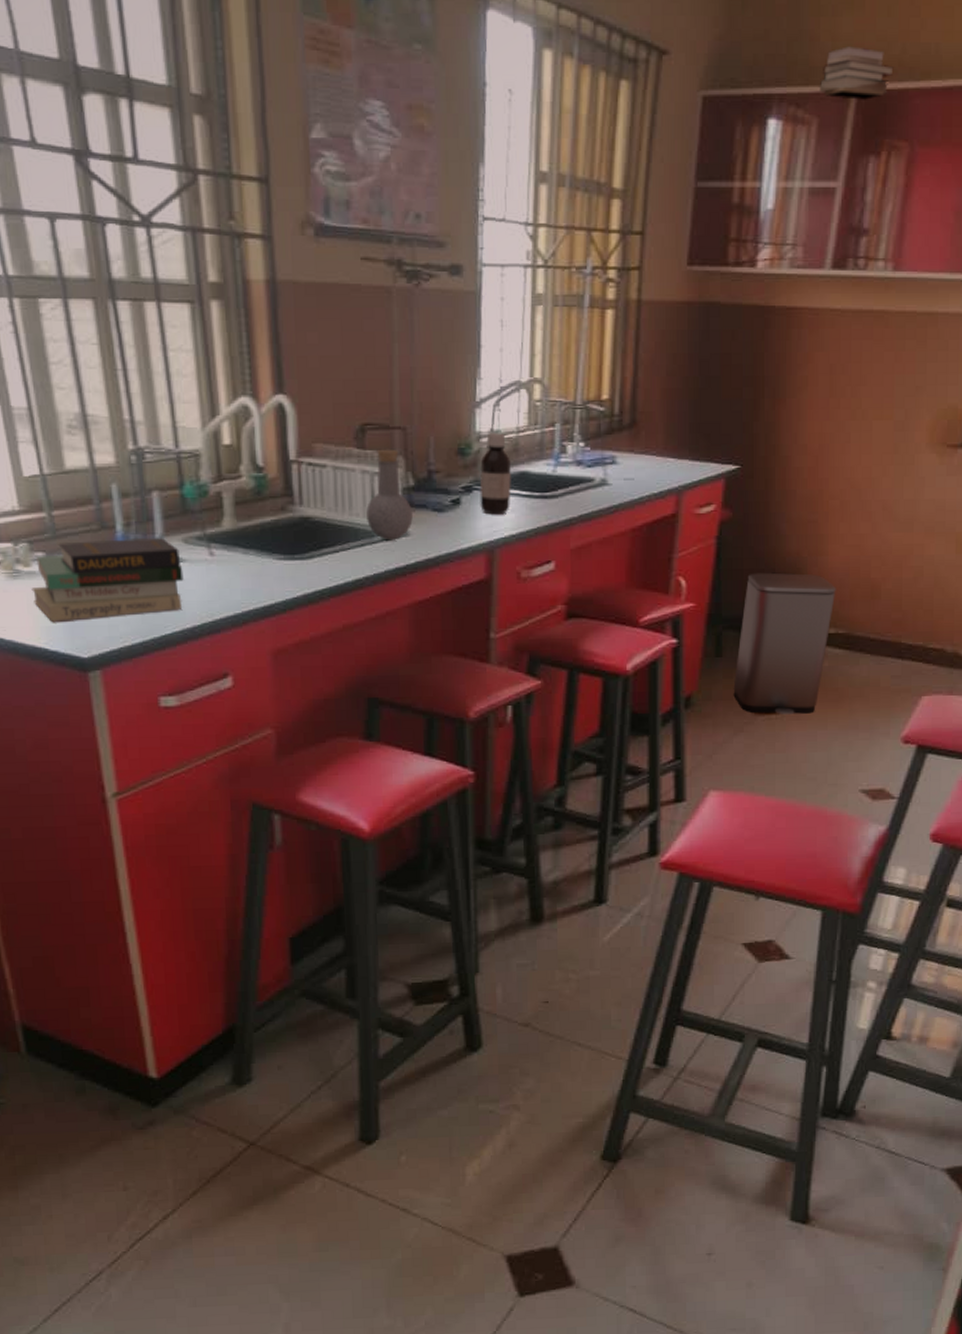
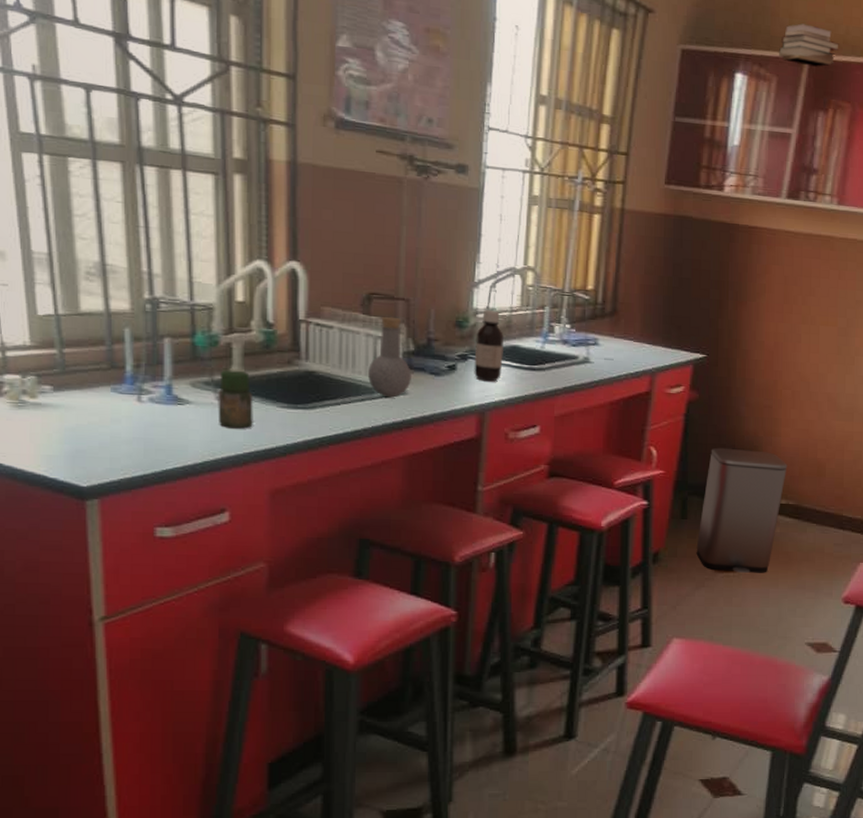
books: present [31,537,184,622] -> none [35,378,189,451]
jar: none [210,521,251,586] -> present [217,369,254,429]

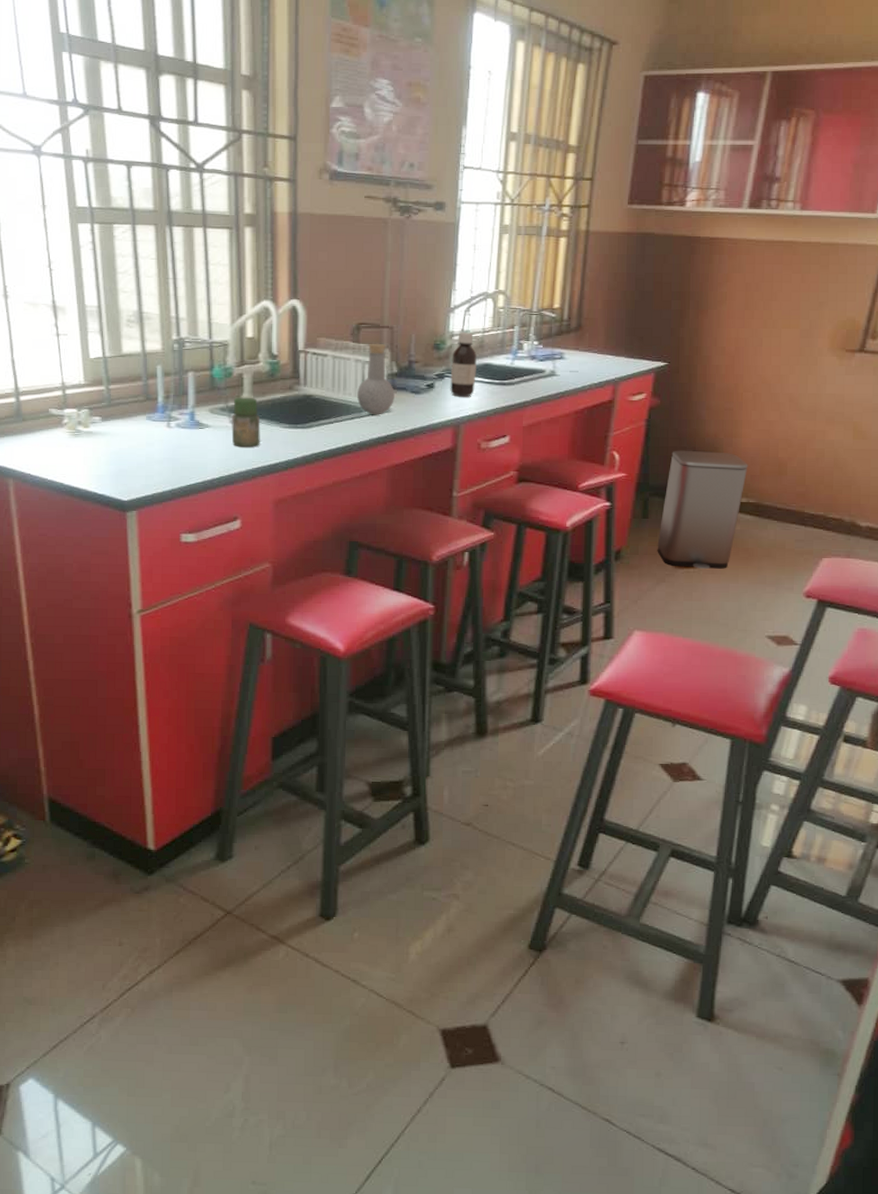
books: present [779,23,839,67] -> none [741,38,803,78]

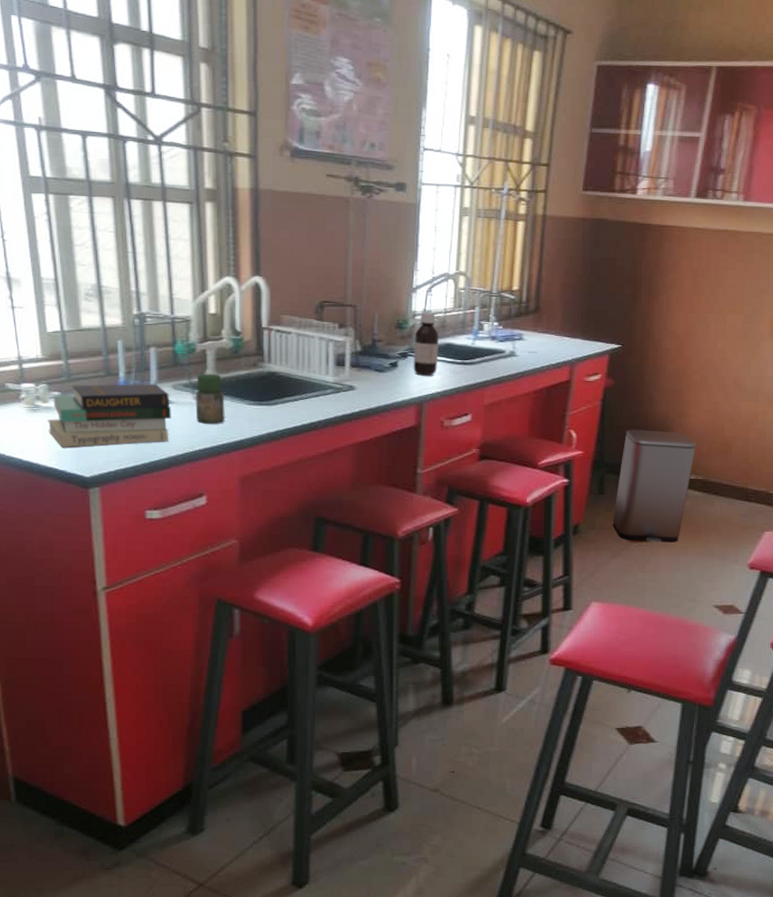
books: none [88,407,208,471] -> present [47,383,171,447]
flask: present [357,343,395,415] -> none [322,321,359,393]

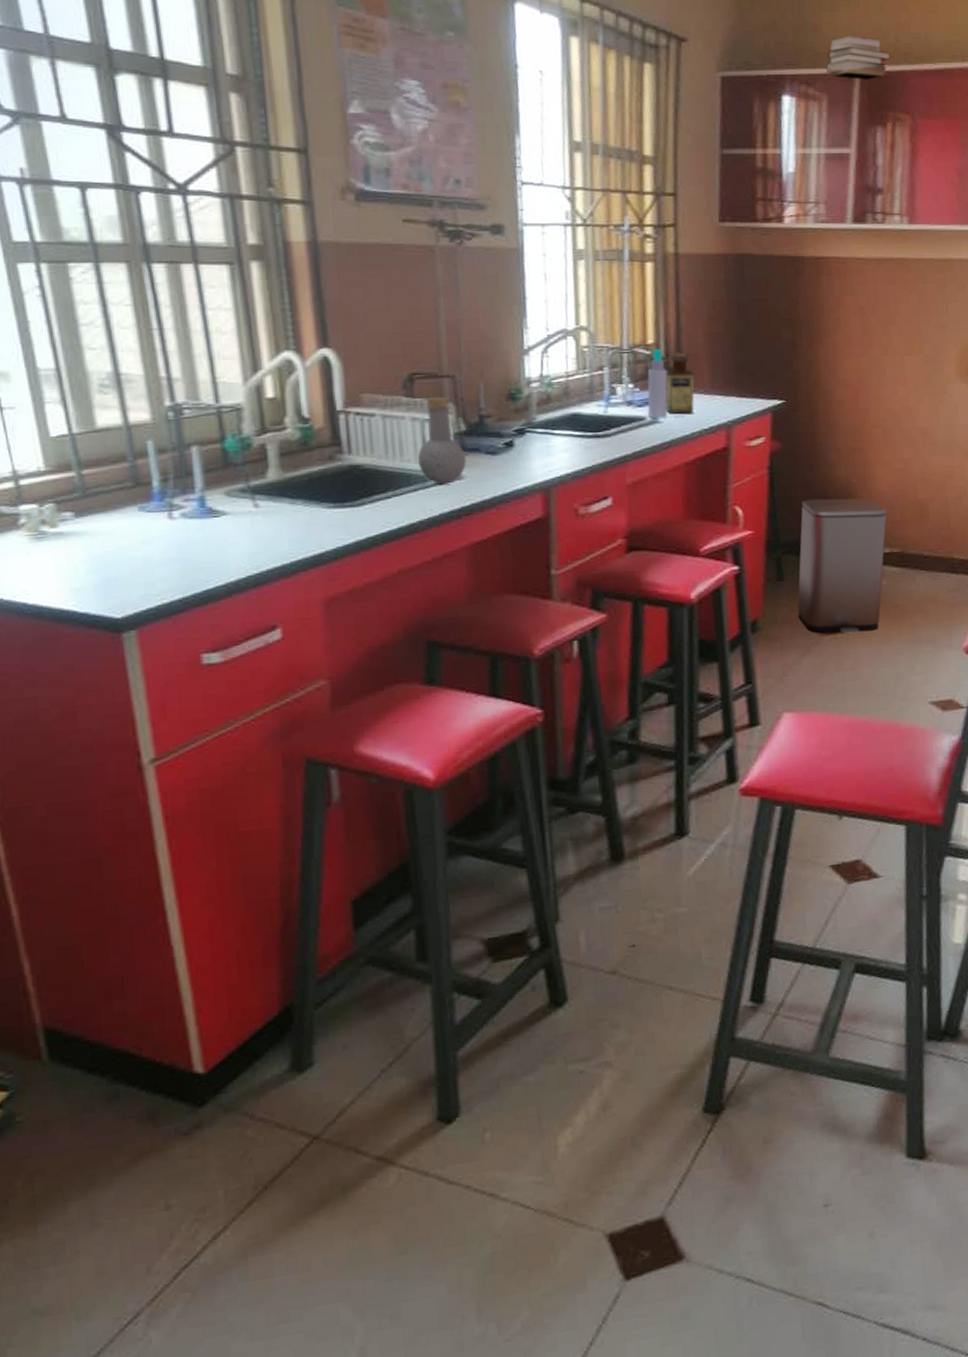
books: present [47,383,171,447] -> none [58,491,227,583]
jar: present [194,373,226,424] -> none [254,472,299,537]
flask: none [322,321,359,393] -> present [418,396,466,484]
bottle: present [413,312,439,375] -> none [531,378,564,454]
spray bottle: none [508,294,527,353] -> present [647,348,668,419]
bottle: none [523,299,548,350] -> present [665,353,695,414]
books: none [688,33,745,73] -> present [826,36,890,80]

